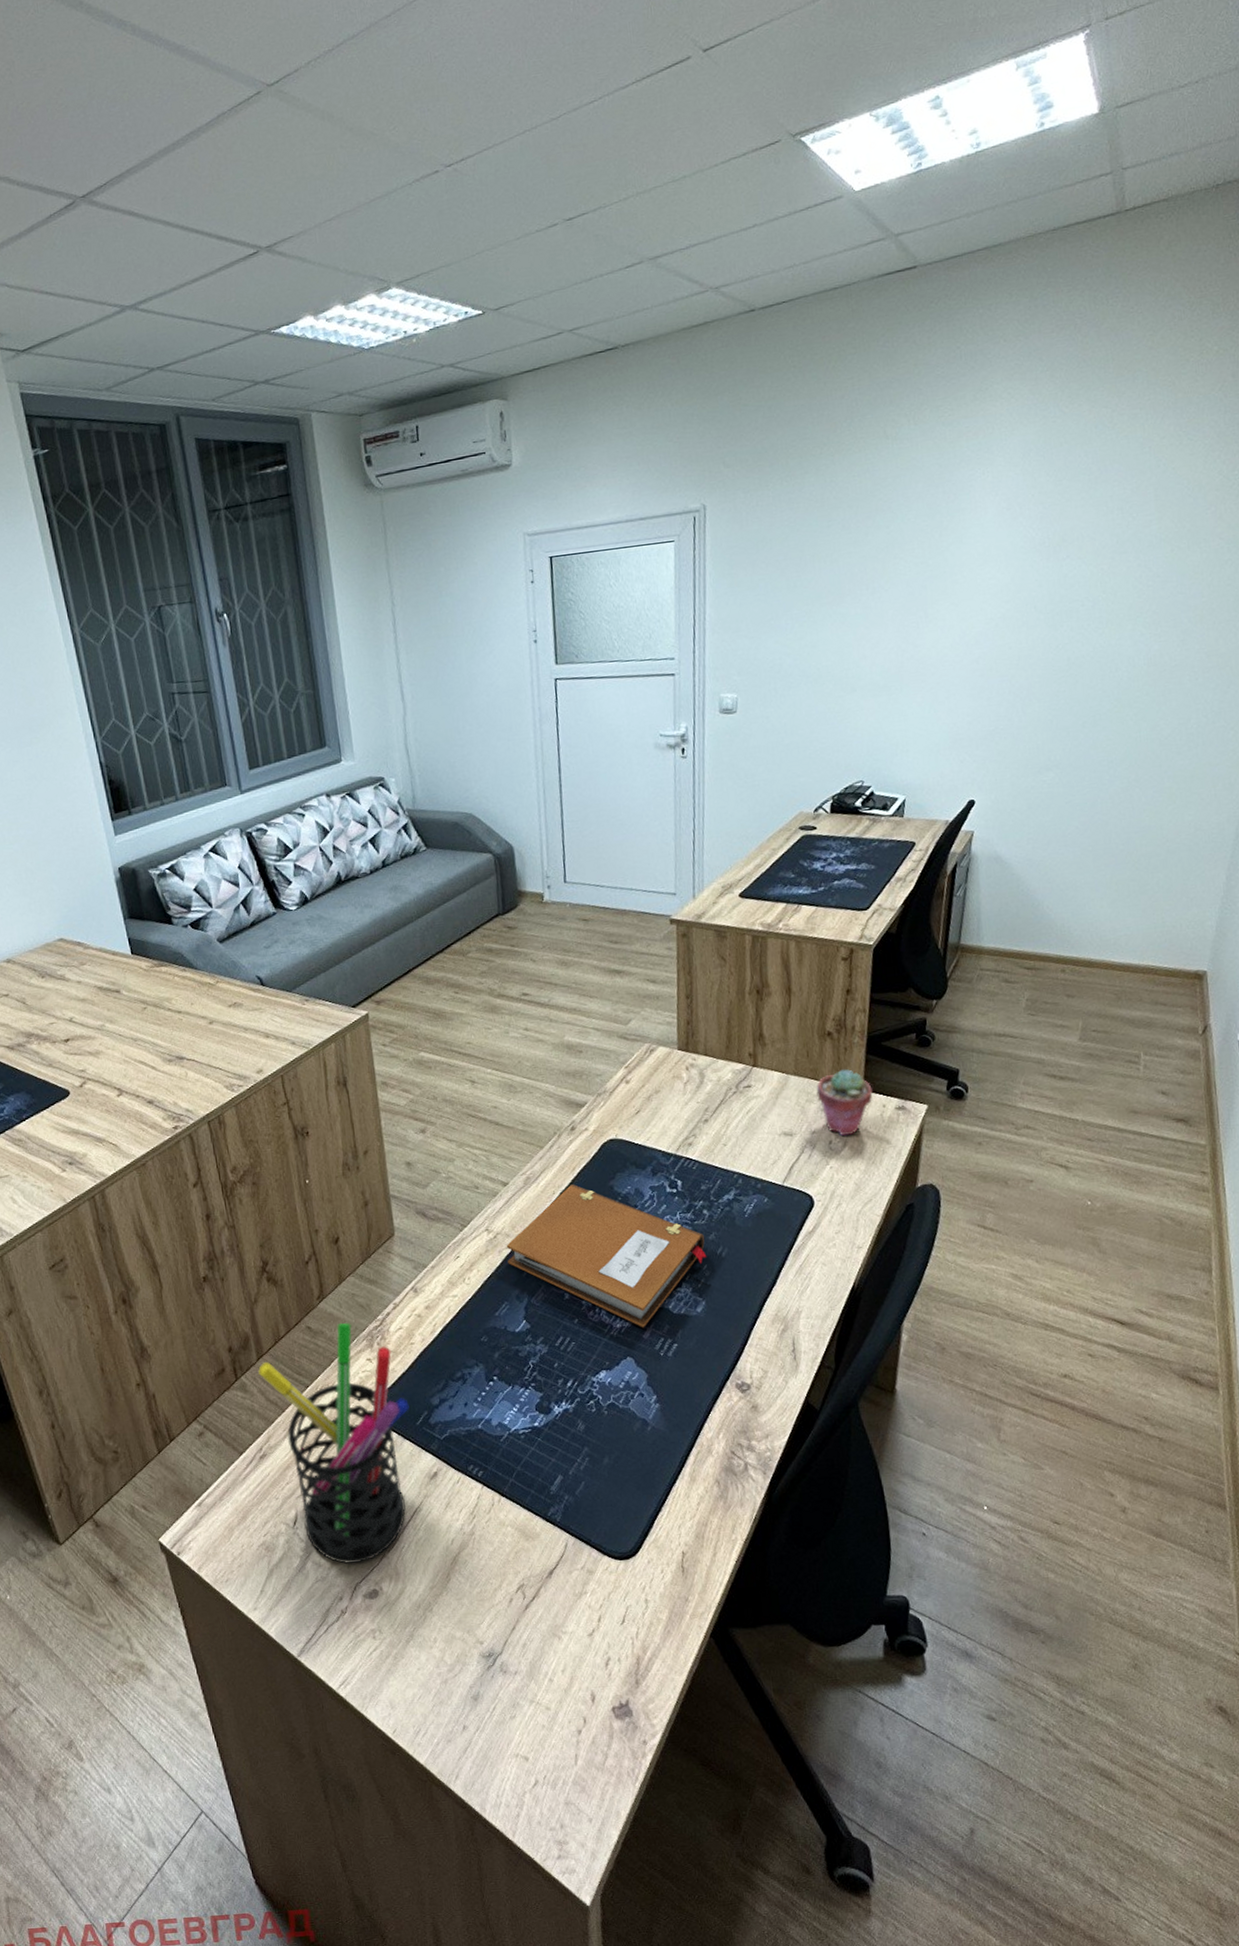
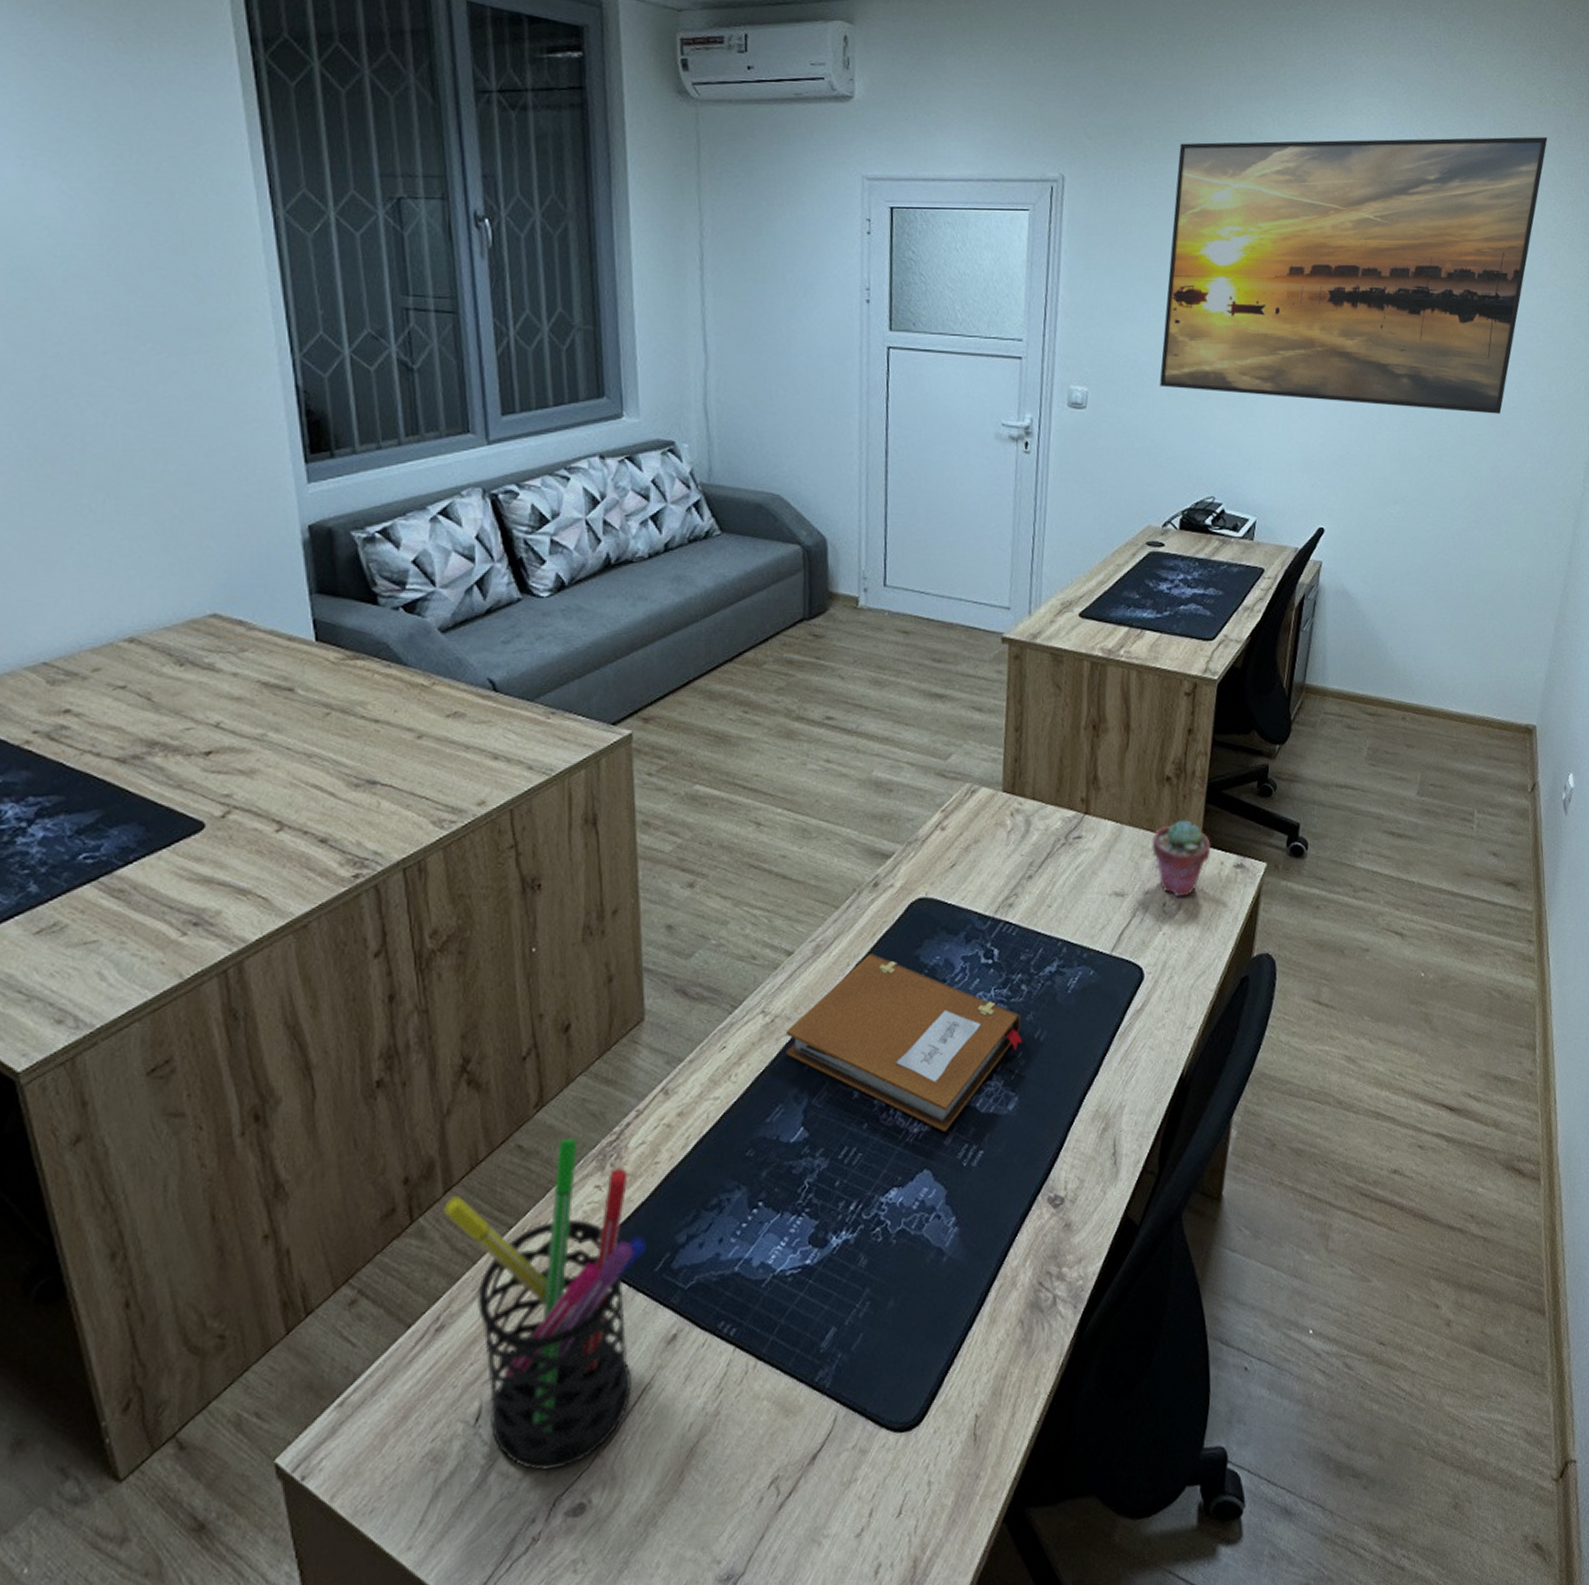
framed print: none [805,389,1210,686] -> present [1159,137,1548,414]

